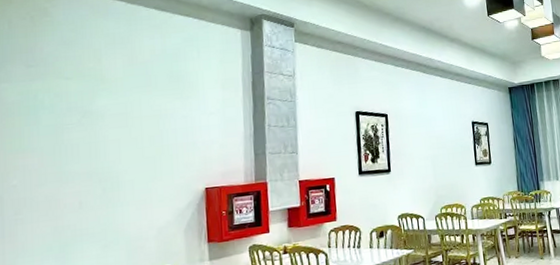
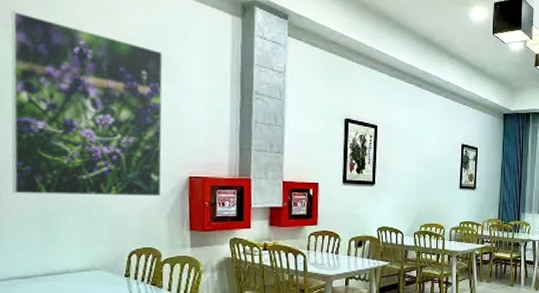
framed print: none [28,51,178,228] -> present [11,10,163,197]

